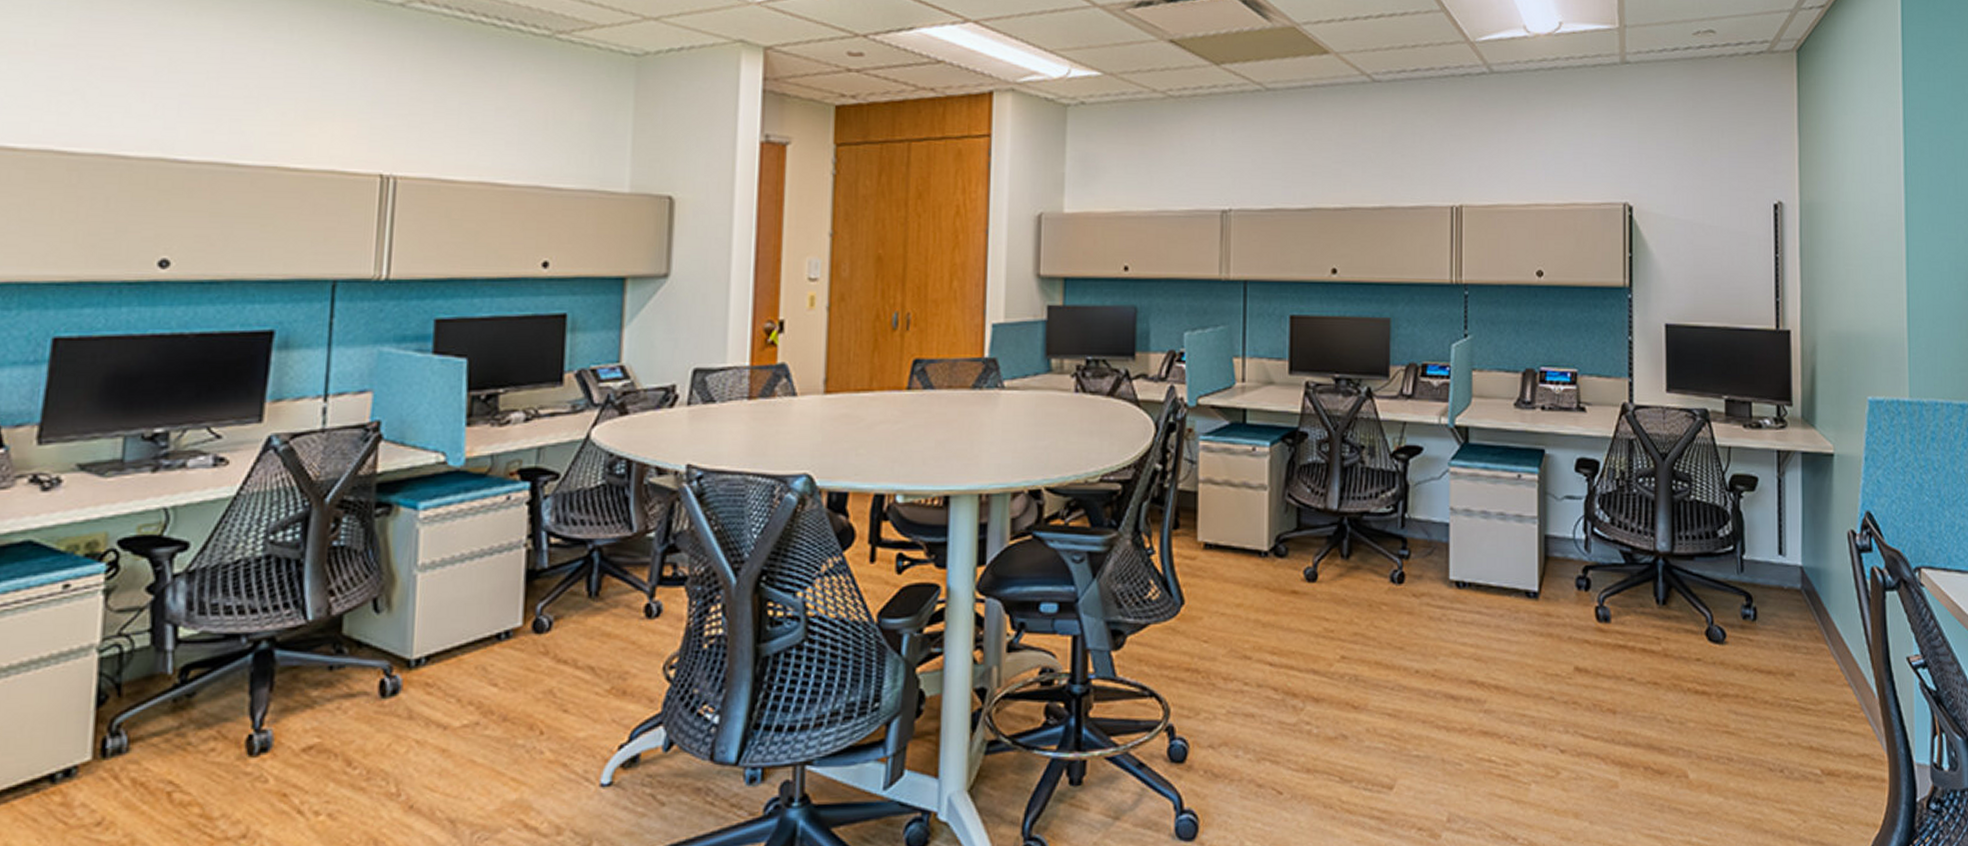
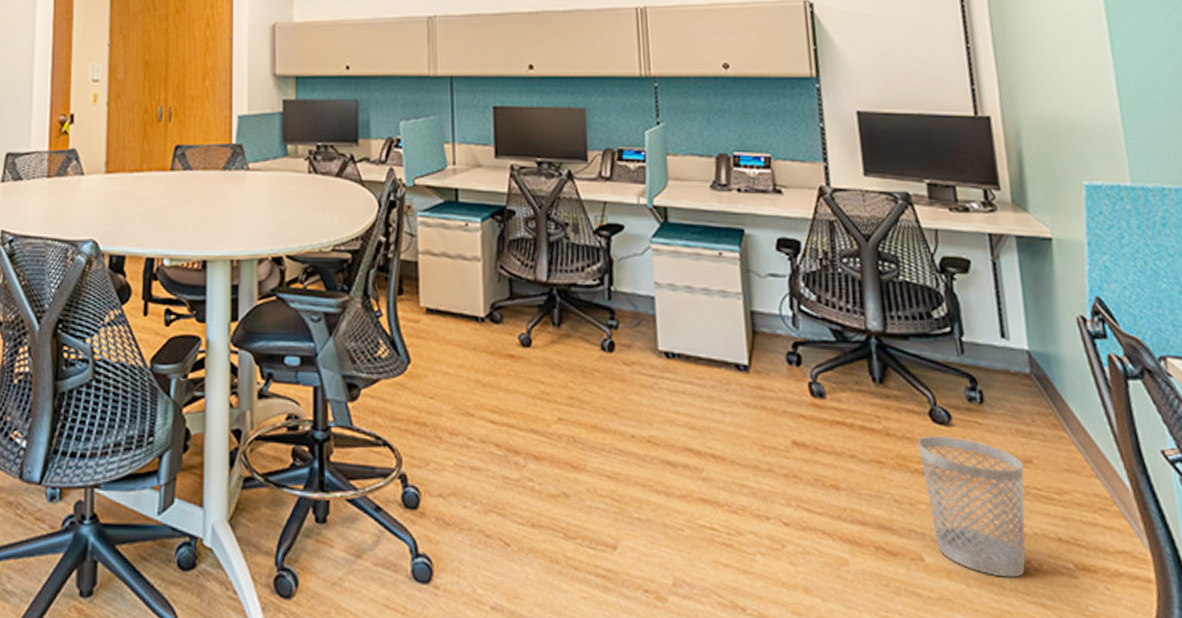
wastebasket: none [1693,654,1786,788] -> present [918,436,1026,578]

